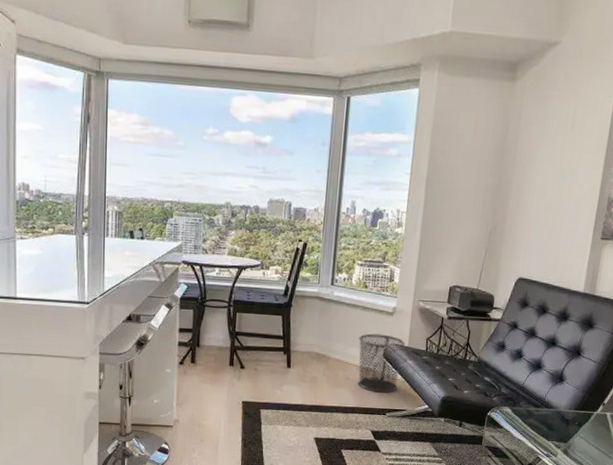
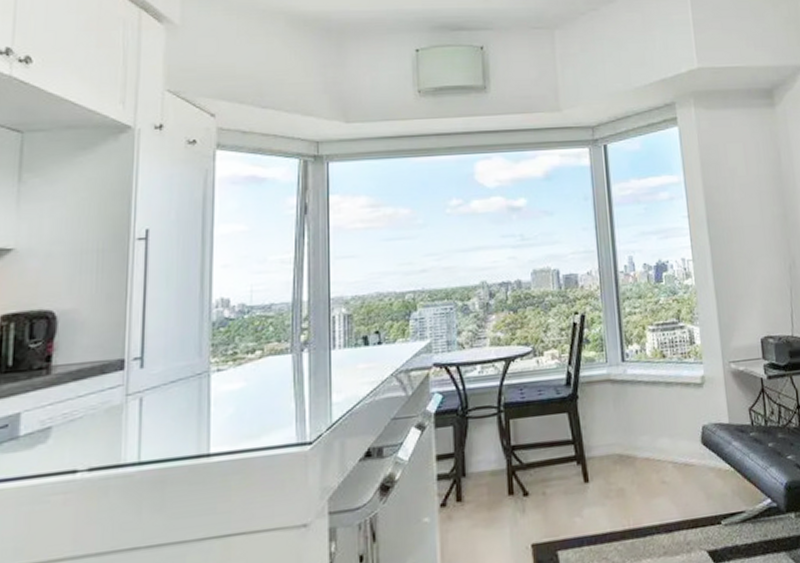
waste bin: present [358,333,406,393] -> none [667,413,728,495]

